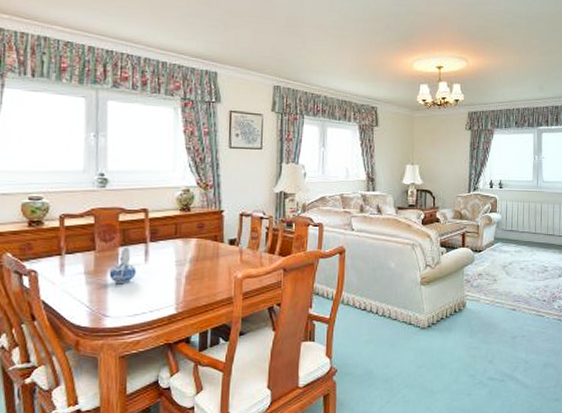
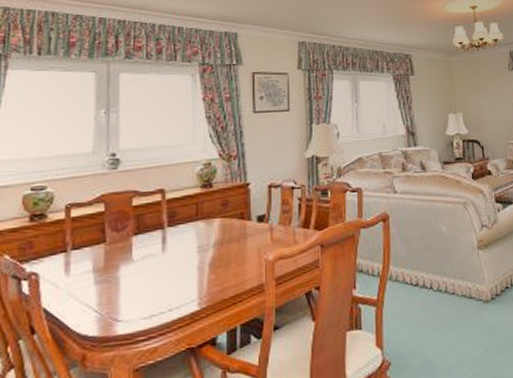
ceramic pitcher: present [109,246,137,284] -> none [121,234,153,281]

